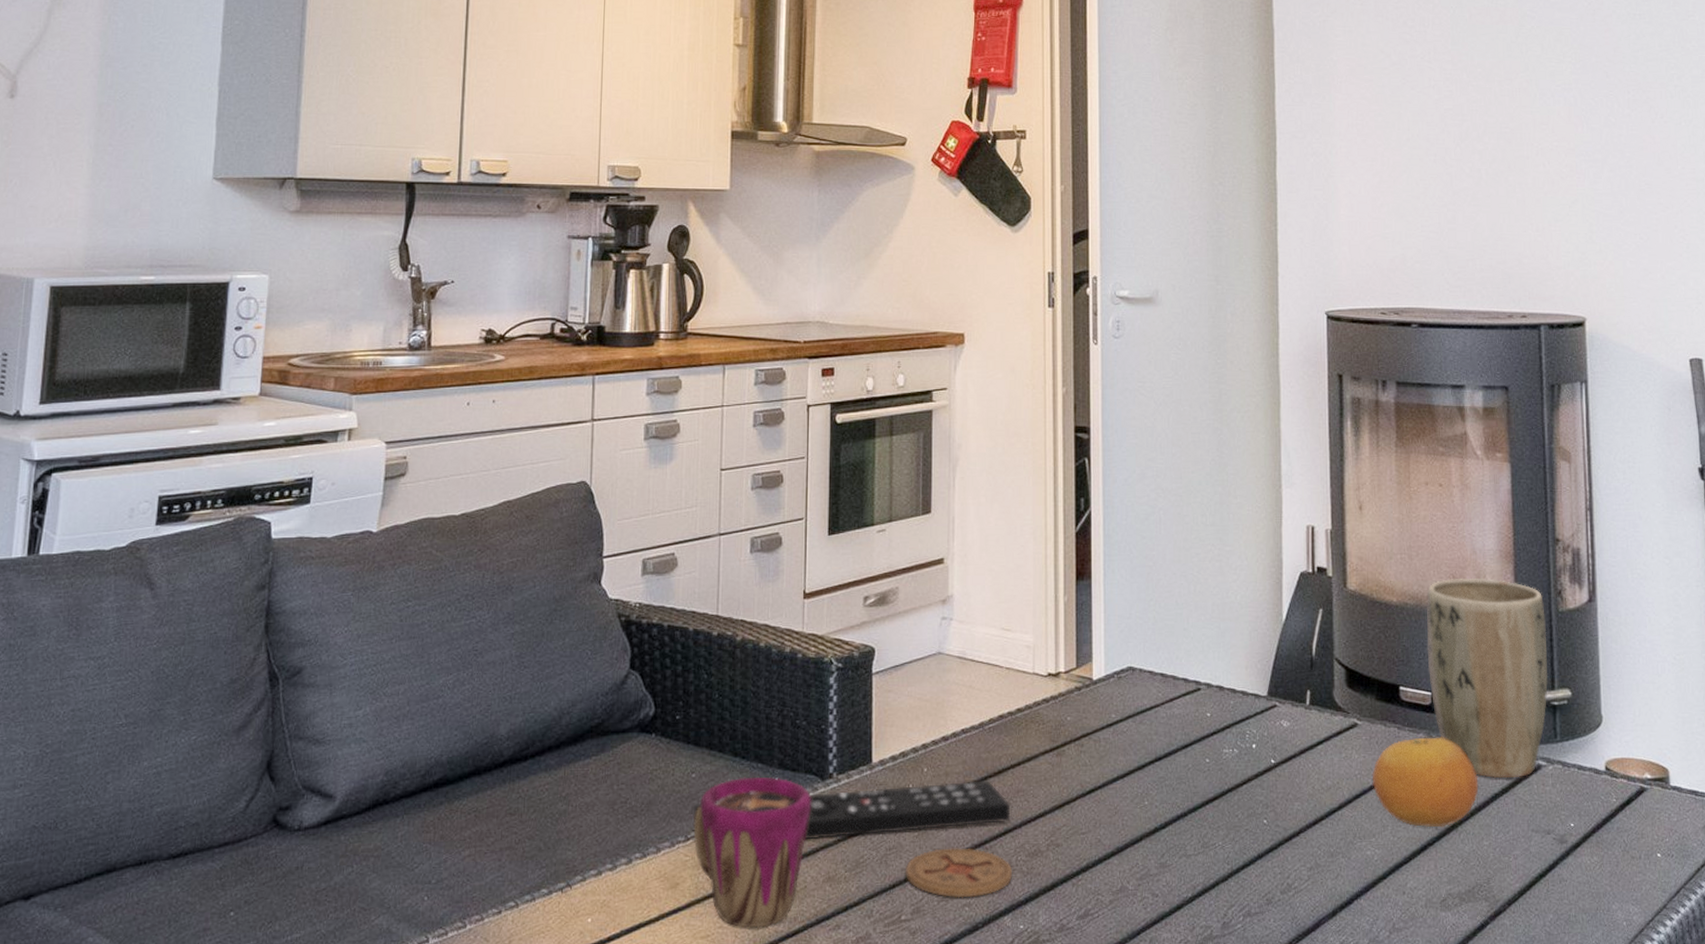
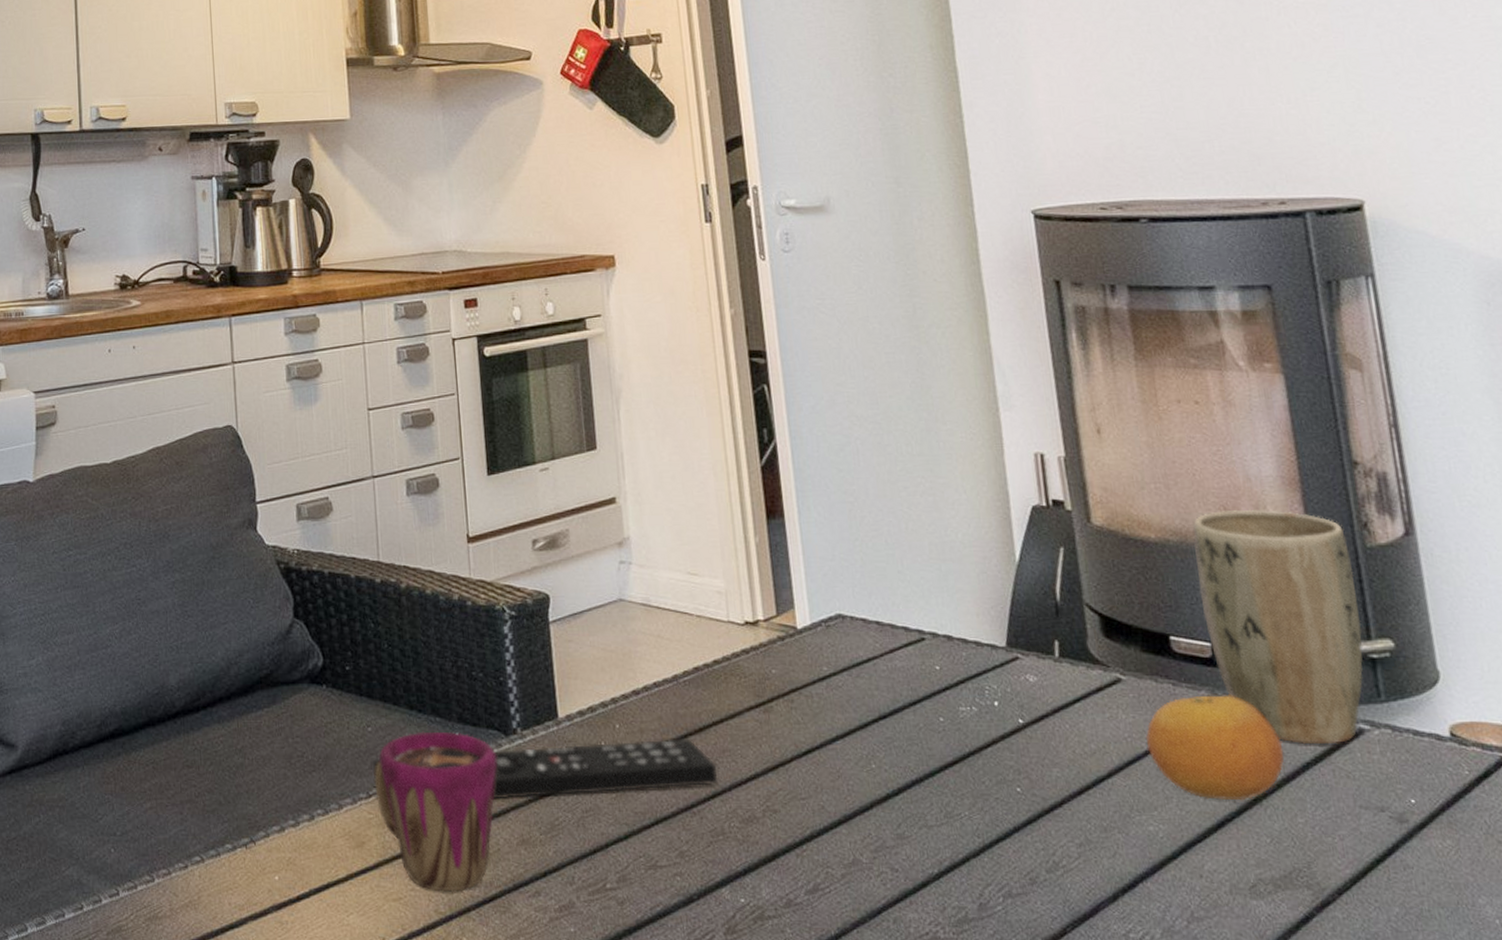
coaster: present [906,848,1012,898] -> none [606,812,726,867]

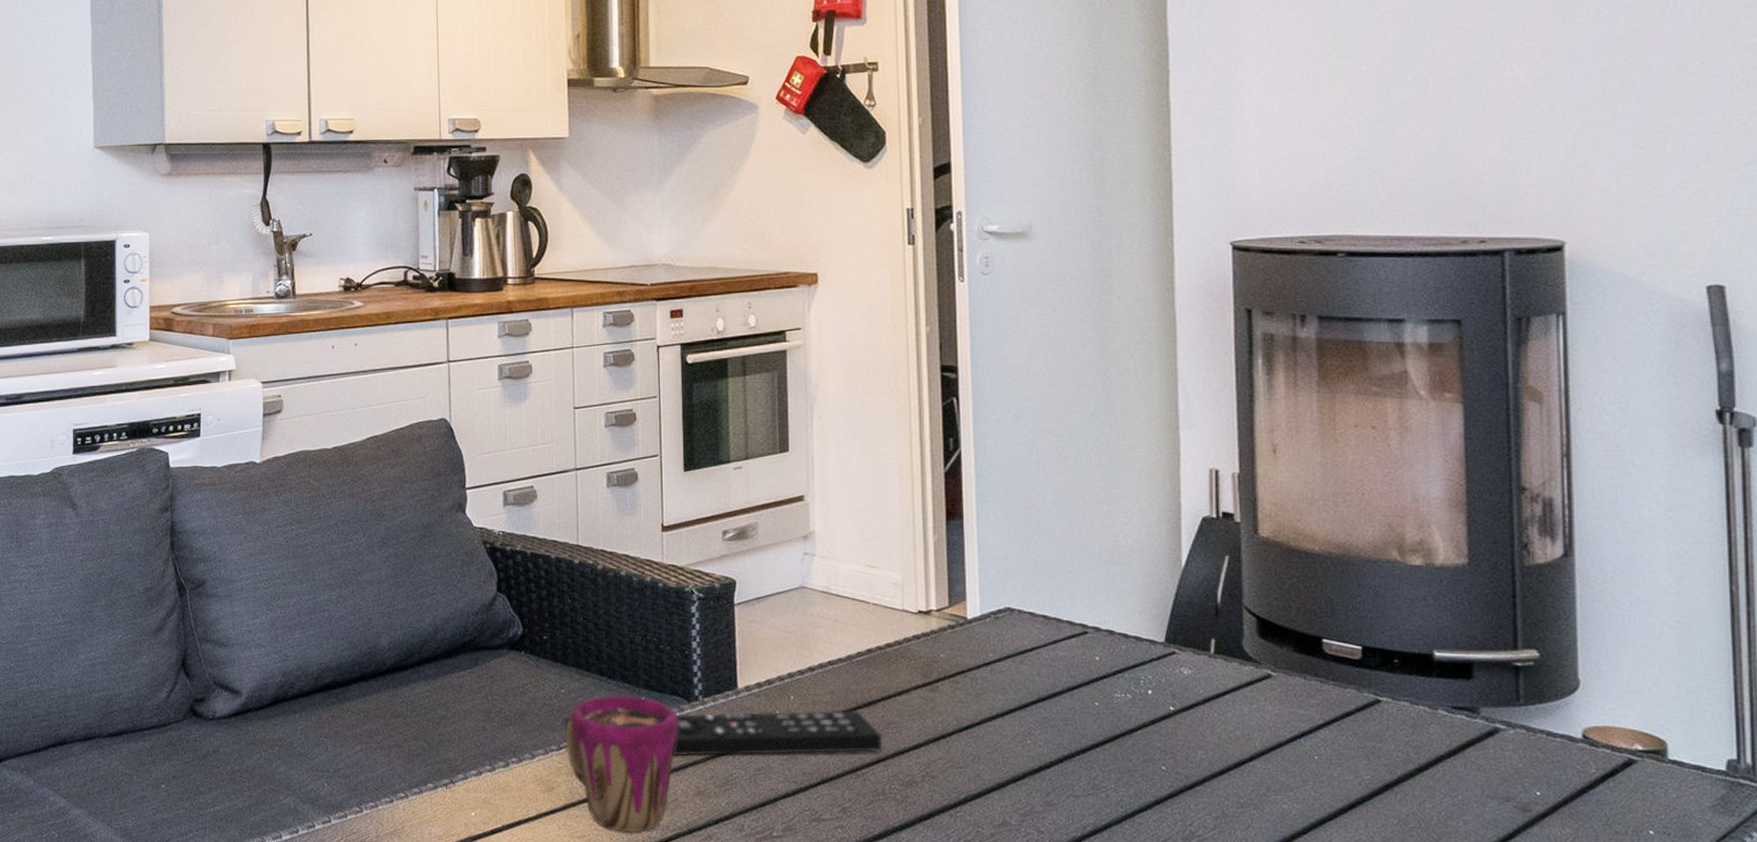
fruit: present [1145,695,1284,801] -> none [1289,692,1420,787]
plant pot: present [1192,509,1364,745] -> none [1356,527,1510,740]

